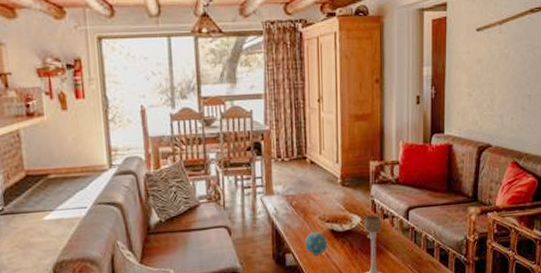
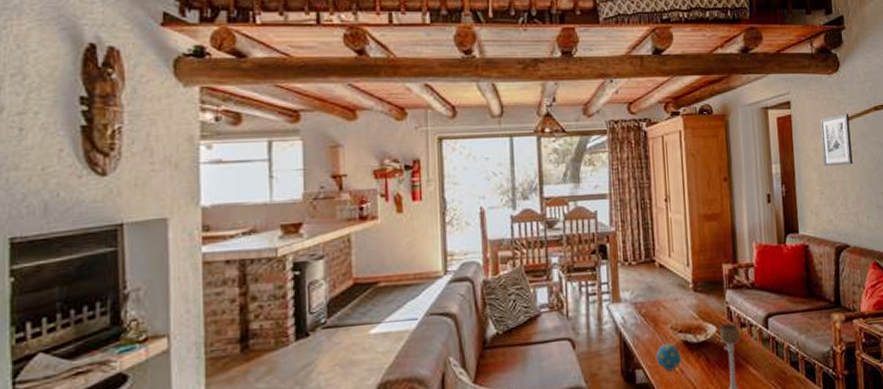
wall art: none [474,16,504,69] -> present [819,114,853,166]

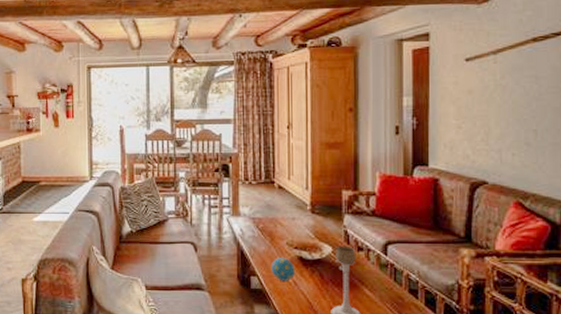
wall art: present [819,114,853,166] -> none [462,46,500,100]

